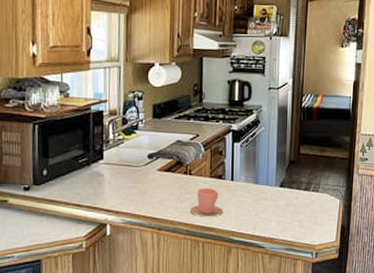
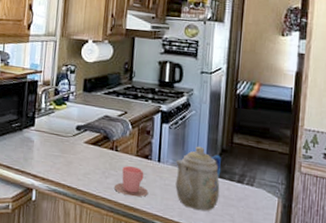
teapot: none [248,161,290,221] -> present [175,146,221,211]

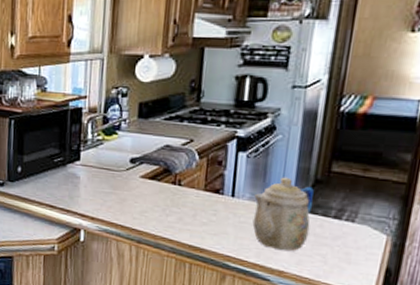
cup: present [113,166,149,197] -> none [176,202,219,236]

